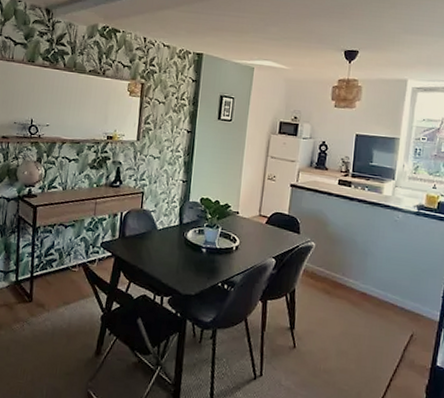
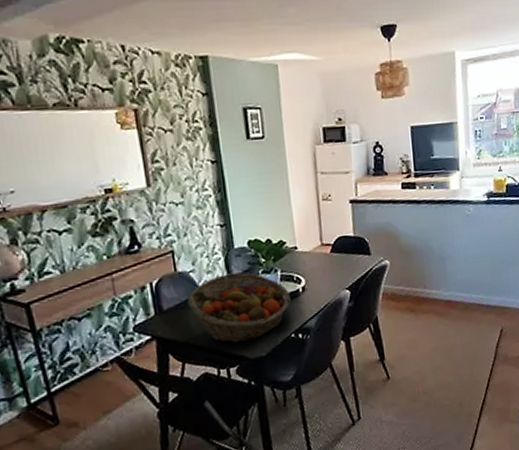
fruit basket: none [144,219,225,279] -> present [187,272,291,344]

